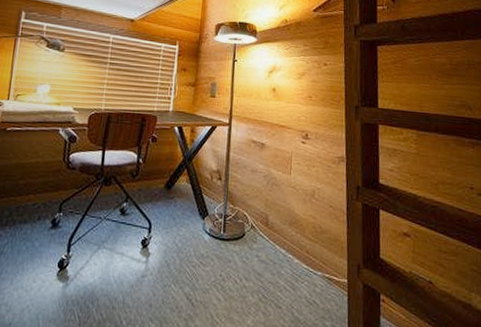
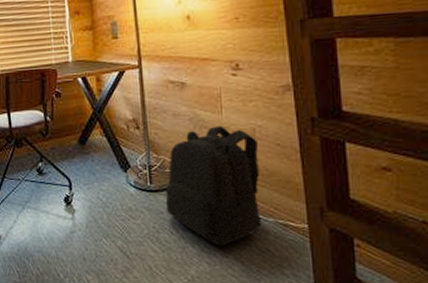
backpack: none [233,184,316,296] -> present [165,125,262,246]

